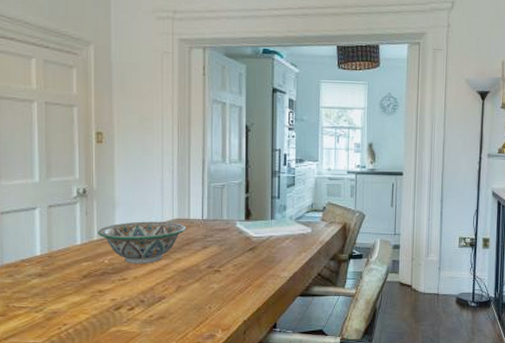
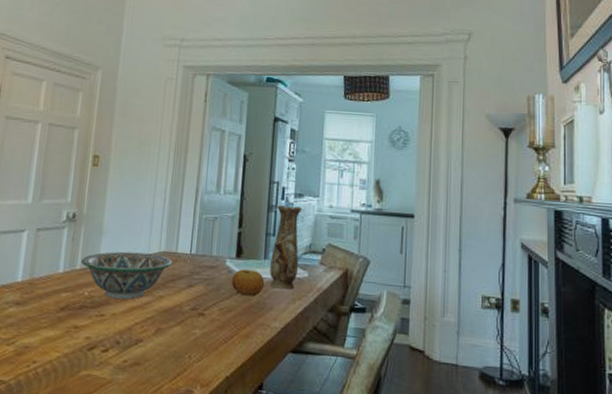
fruit: none [242,229,273,252] -> present [231,269,265,297]
vase: none [277,171,304,244] -> present [270,205,303,290]

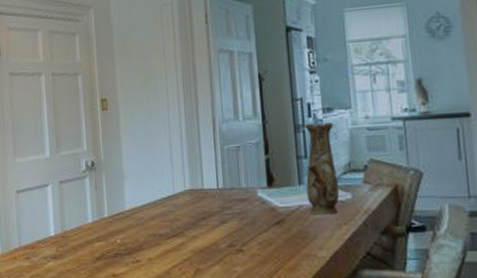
decorative bowl: present [81,251,173,300] -> none [108,193,201,243]
fruit: present [231,269,265,297] -> none [266,197,304,227]

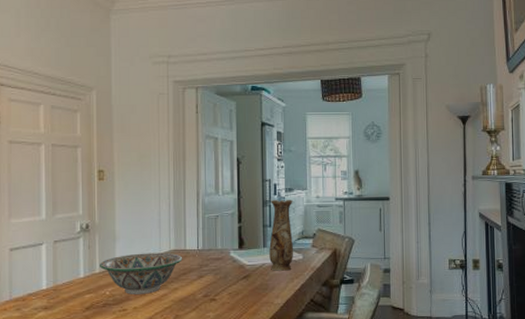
decorative bowl: none [108,193,201,243] -> present [100,252,183,294]

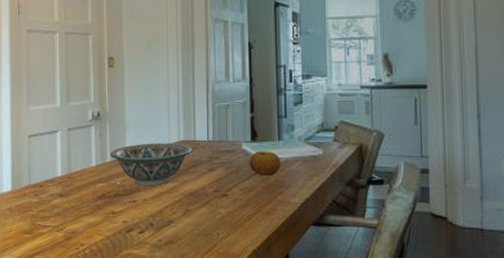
fruit: none [236,257,266,280] -> present [249,151,281,176]
vase: present [269,200,294,271] -> none [285,88,313,167]

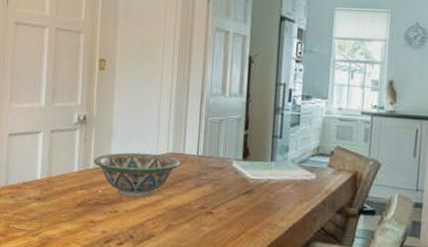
fruit: present [249,151,281,176] -> none [238,170,272,197]

